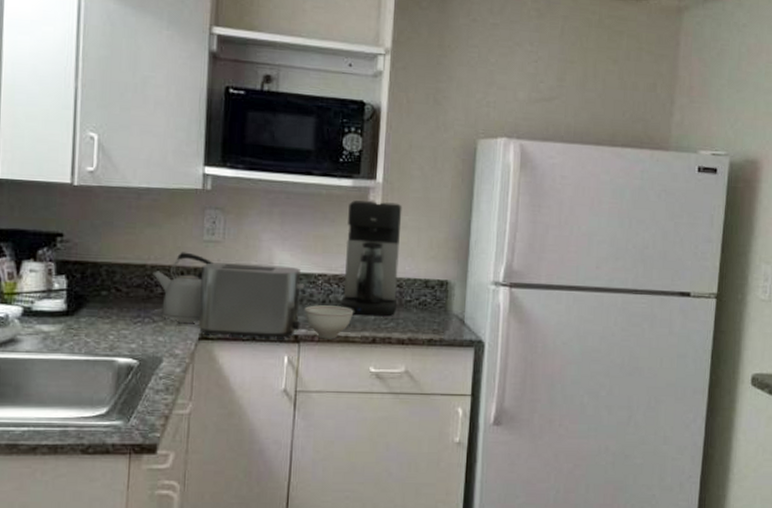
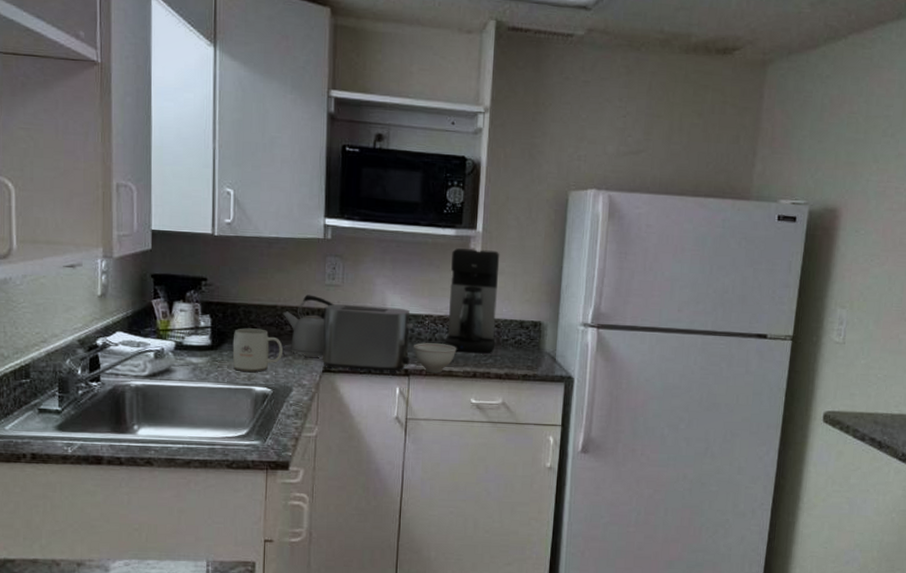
mug: none [91,290,152,341] -> present [232,328,283,372]

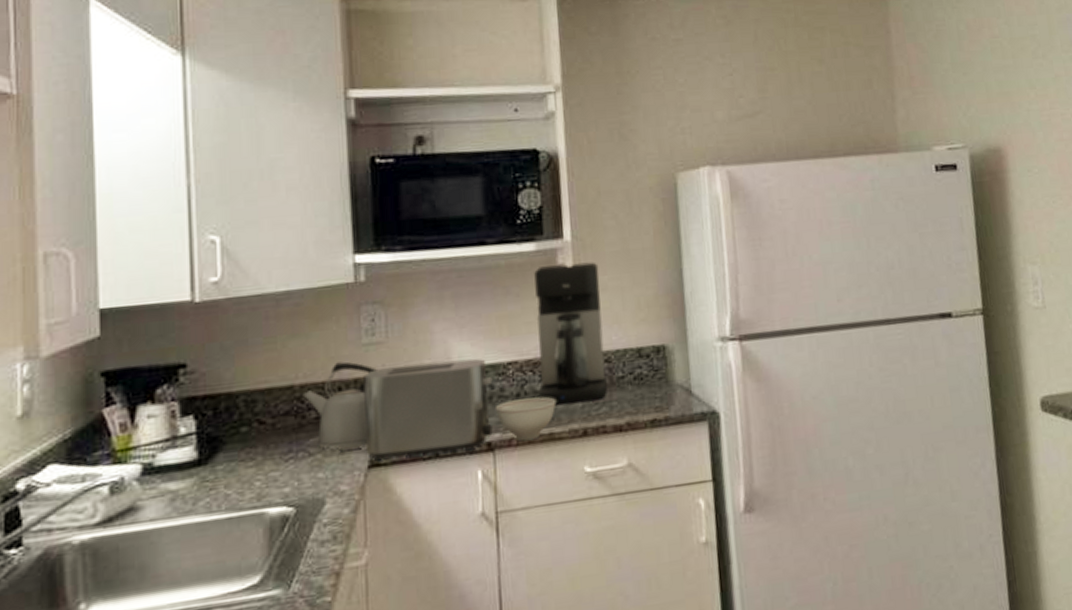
mug: present [232,328,283,372] -> none [230,422,307,490]

